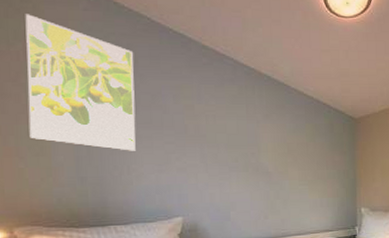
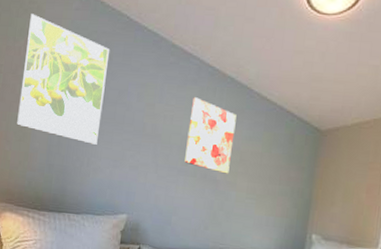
wall art: none [233,96,279,165] -> present [184,97,237,174]

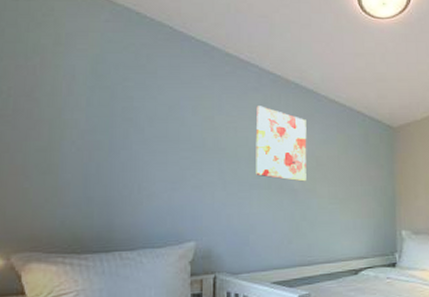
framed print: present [17,14,110,145] -> none [38,27,153,168]

